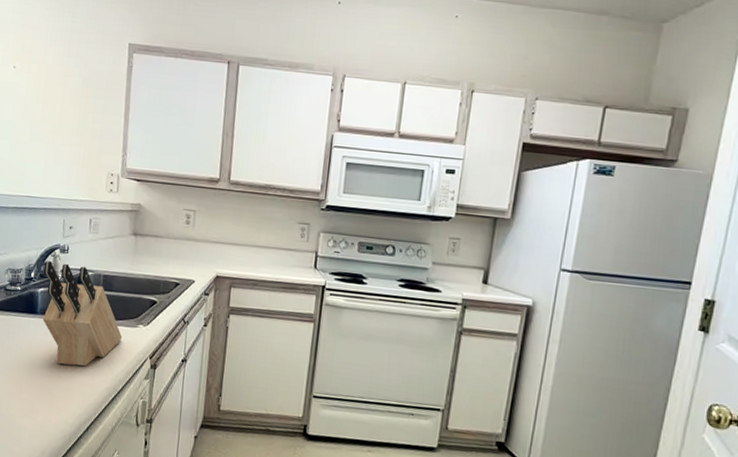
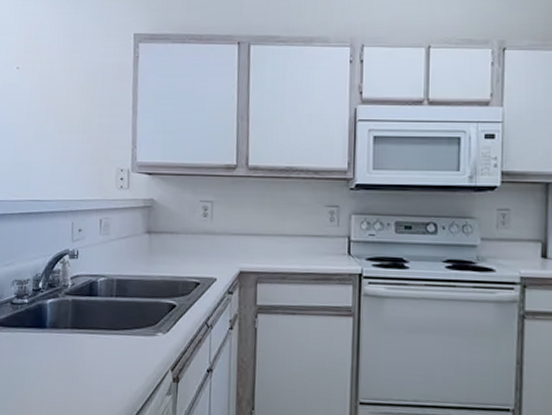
knife block: present [42,261,123,367] -> none [52,268,140,385]

